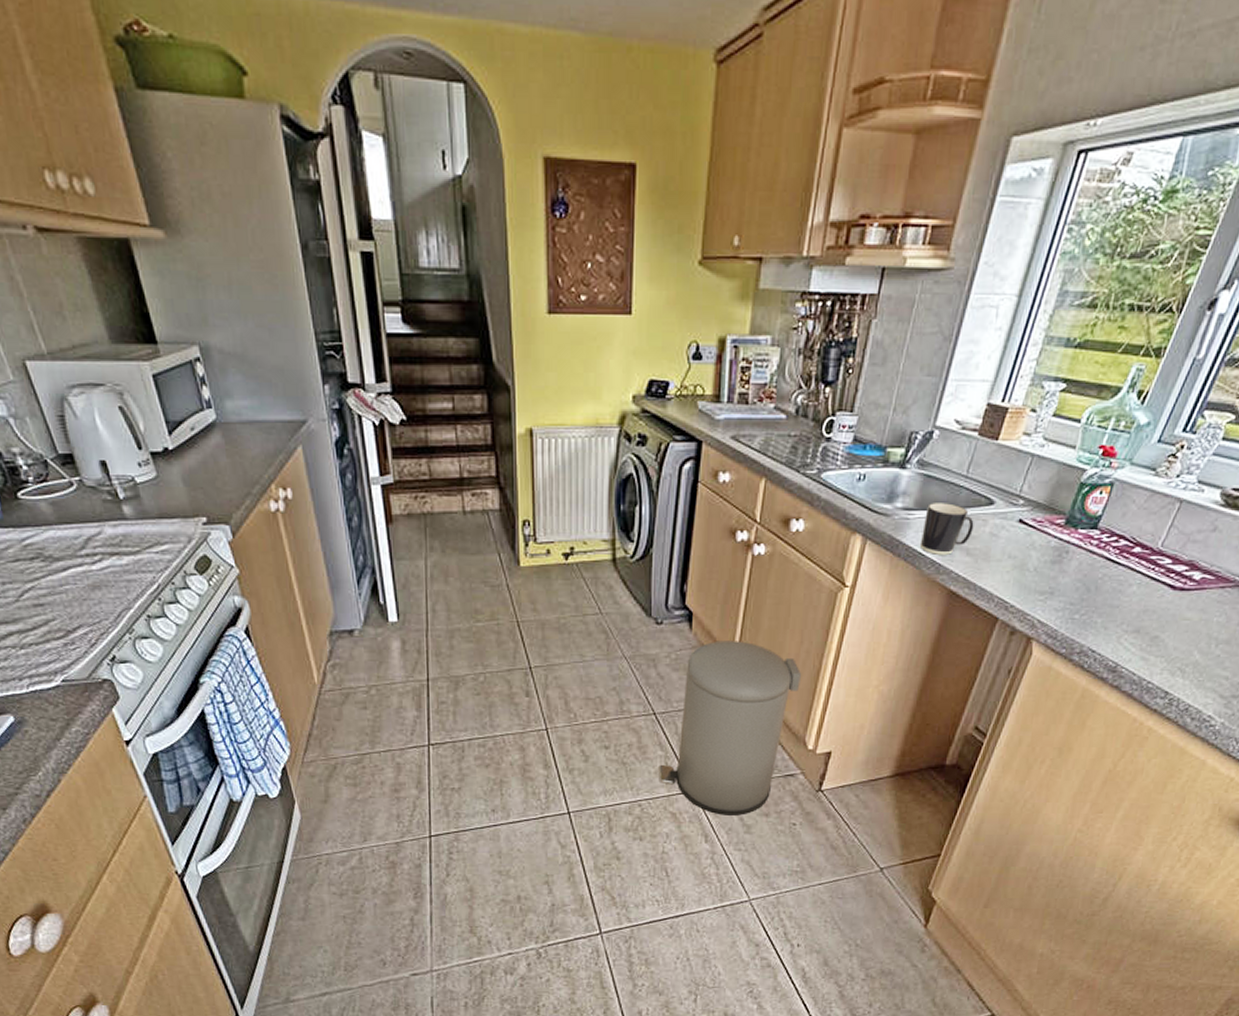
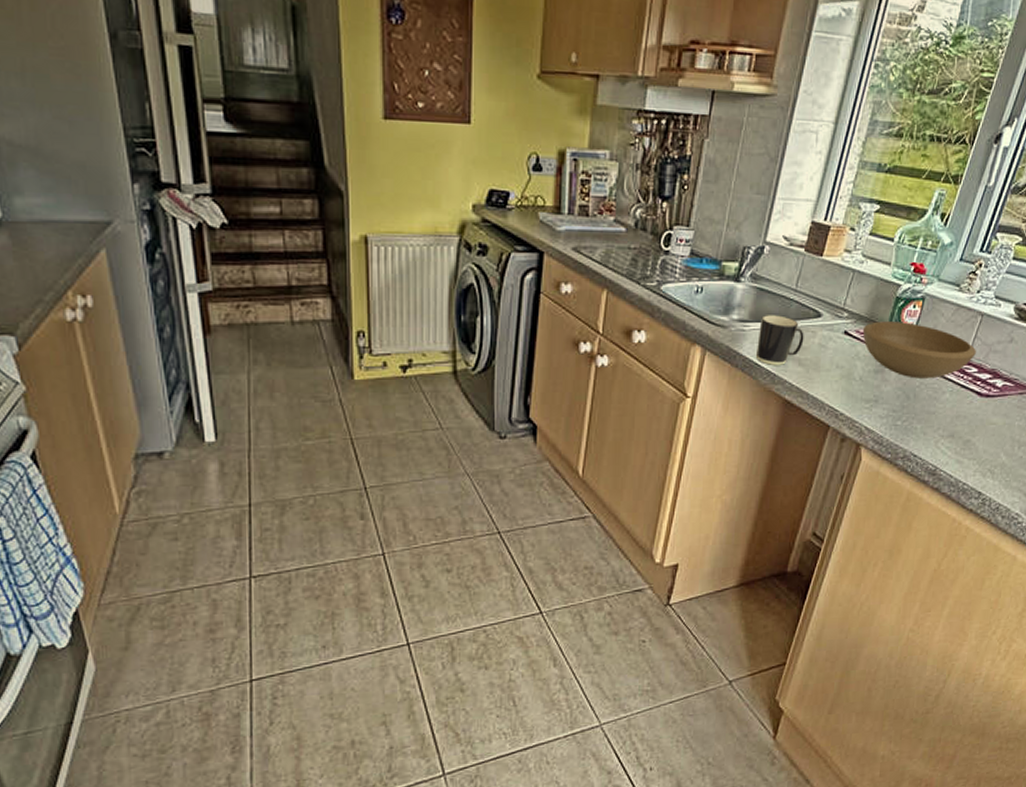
pedal bin: present [658,640,802,815] -> none [504,454,648,637]
bowl: none [1039,509,1172,570] -> present [862,321,976,379]

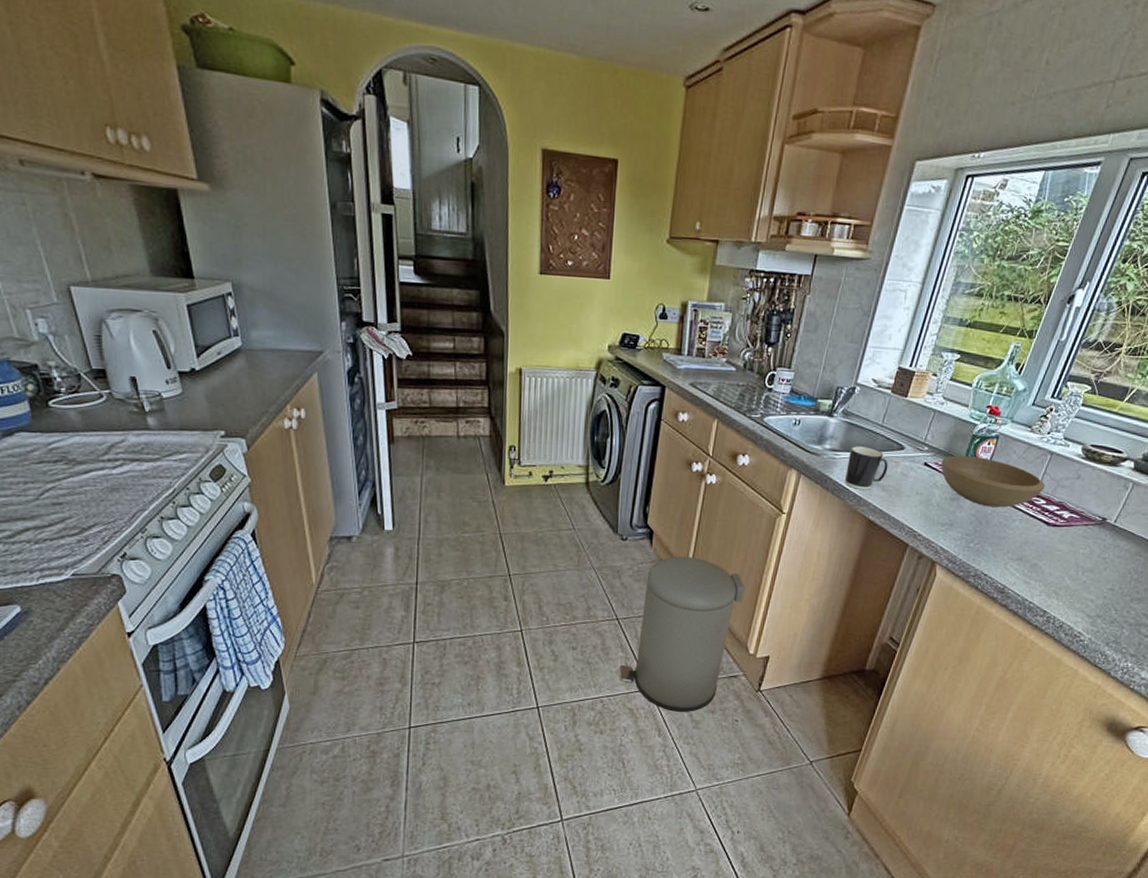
pedal bin: none [504,454,648,637] -> present [619,556,745,712]

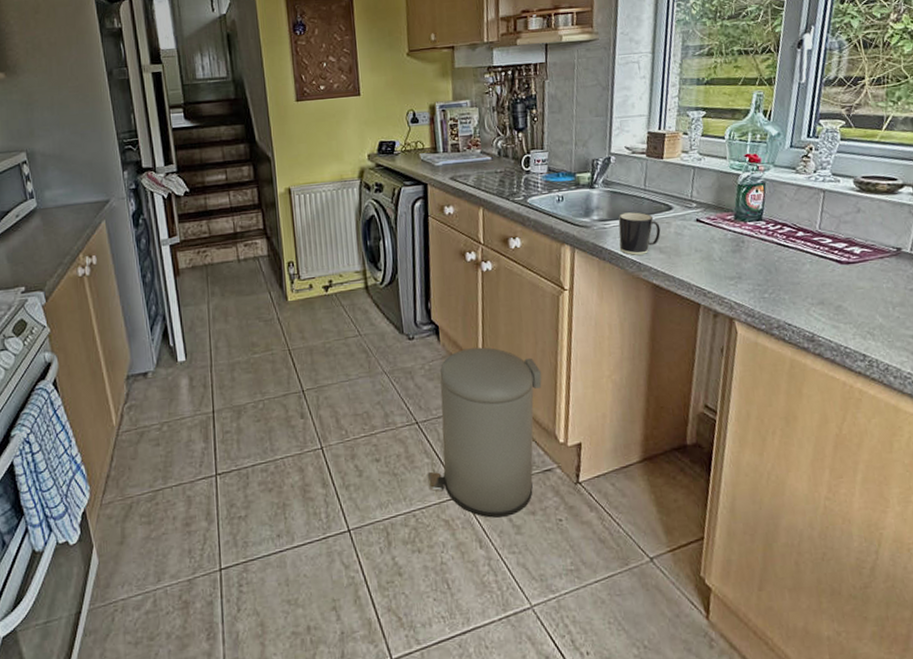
bowl: present [941,455,1045,508] -> none [713,205,827,254]

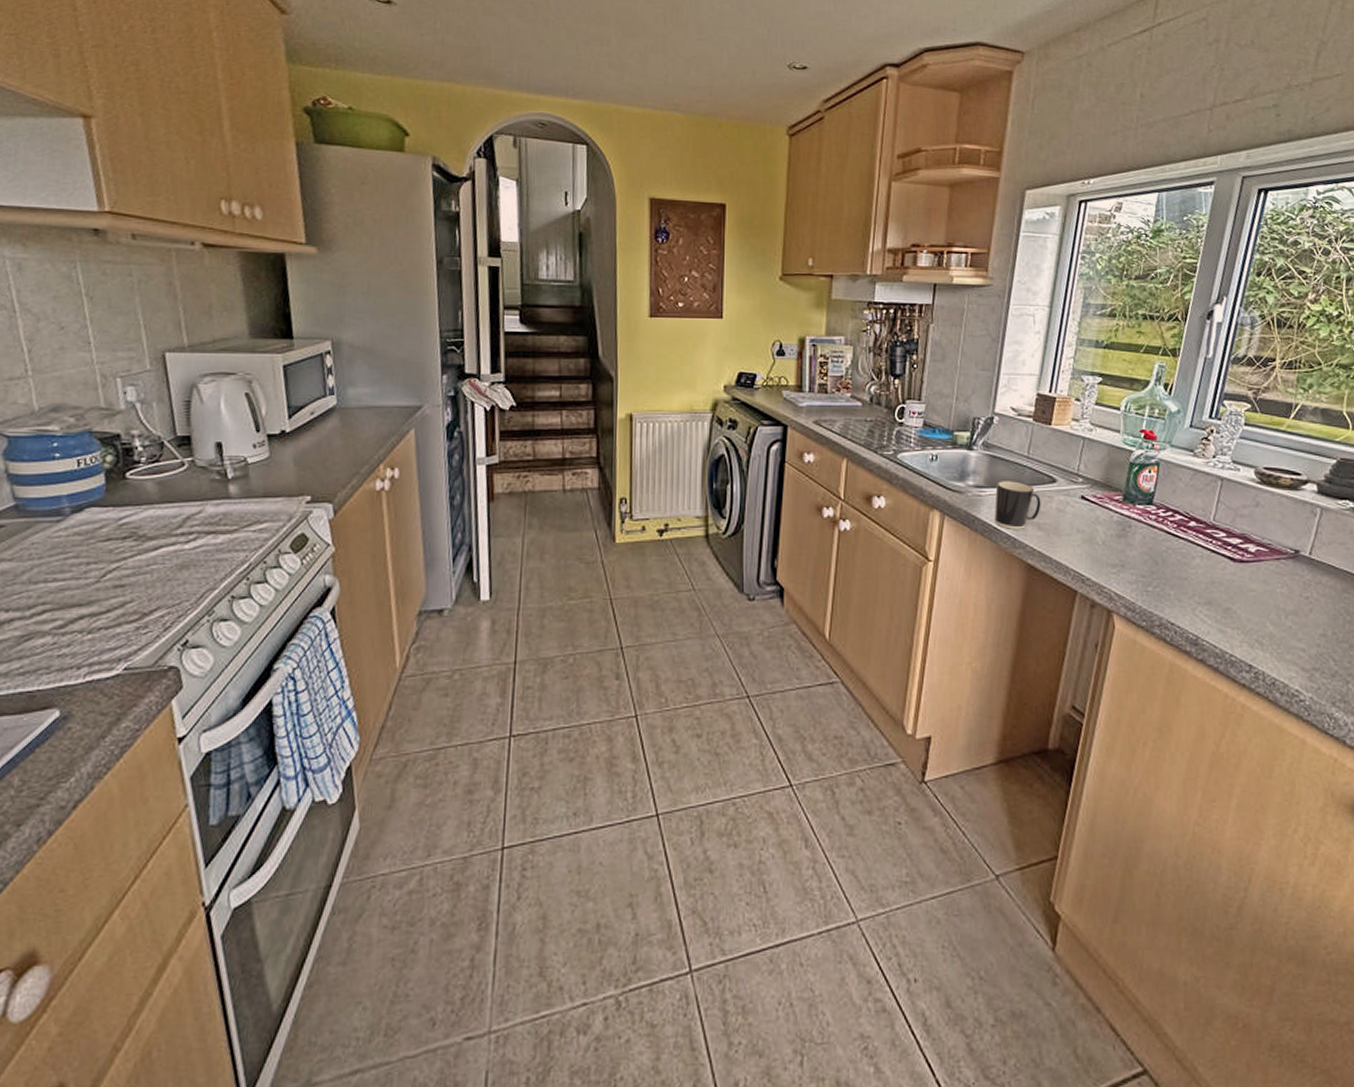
pedal bin: present [427,347,542,518] -> none [753,617,895,814]

